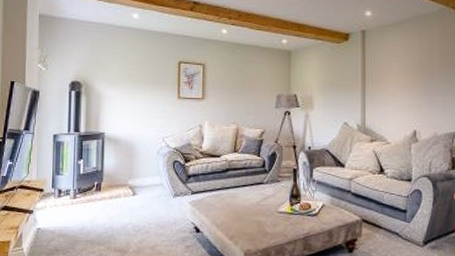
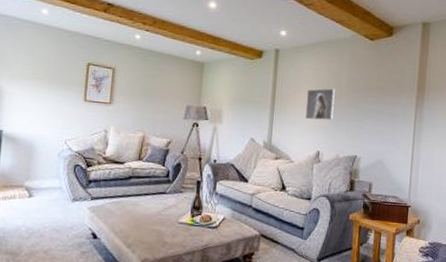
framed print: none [398,65,427,99] -> present [305,88,335,121]

